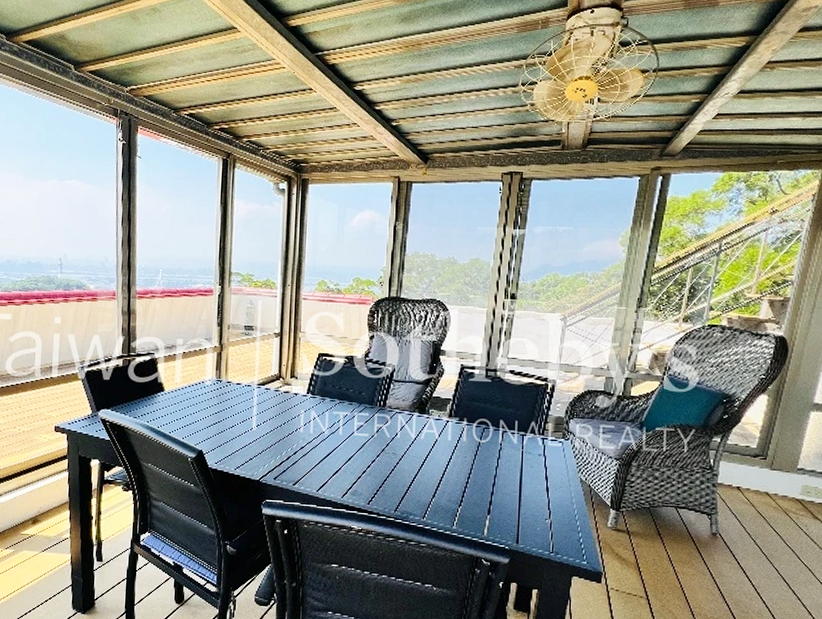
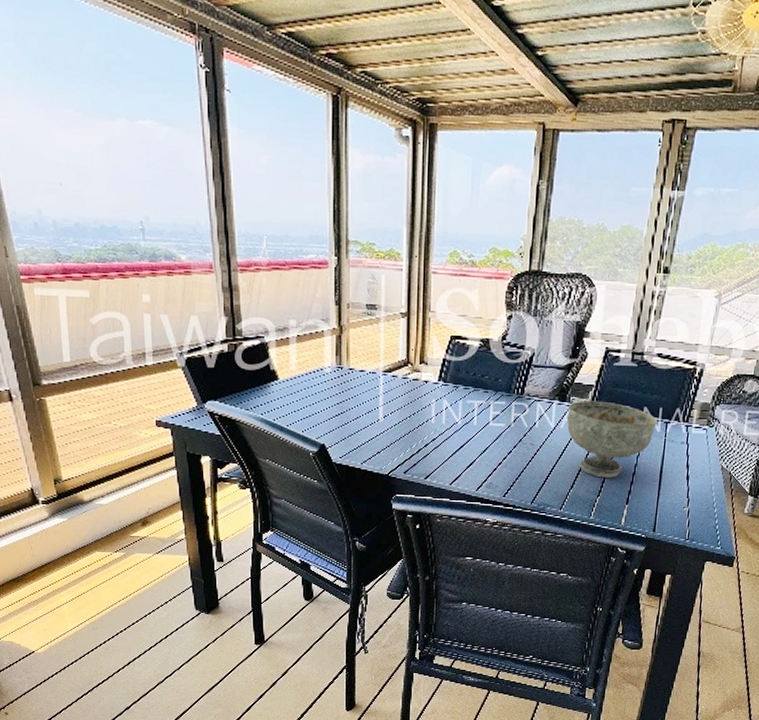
decorative bowl: none [426,413,514,488] -> present [566,400,657,478]

